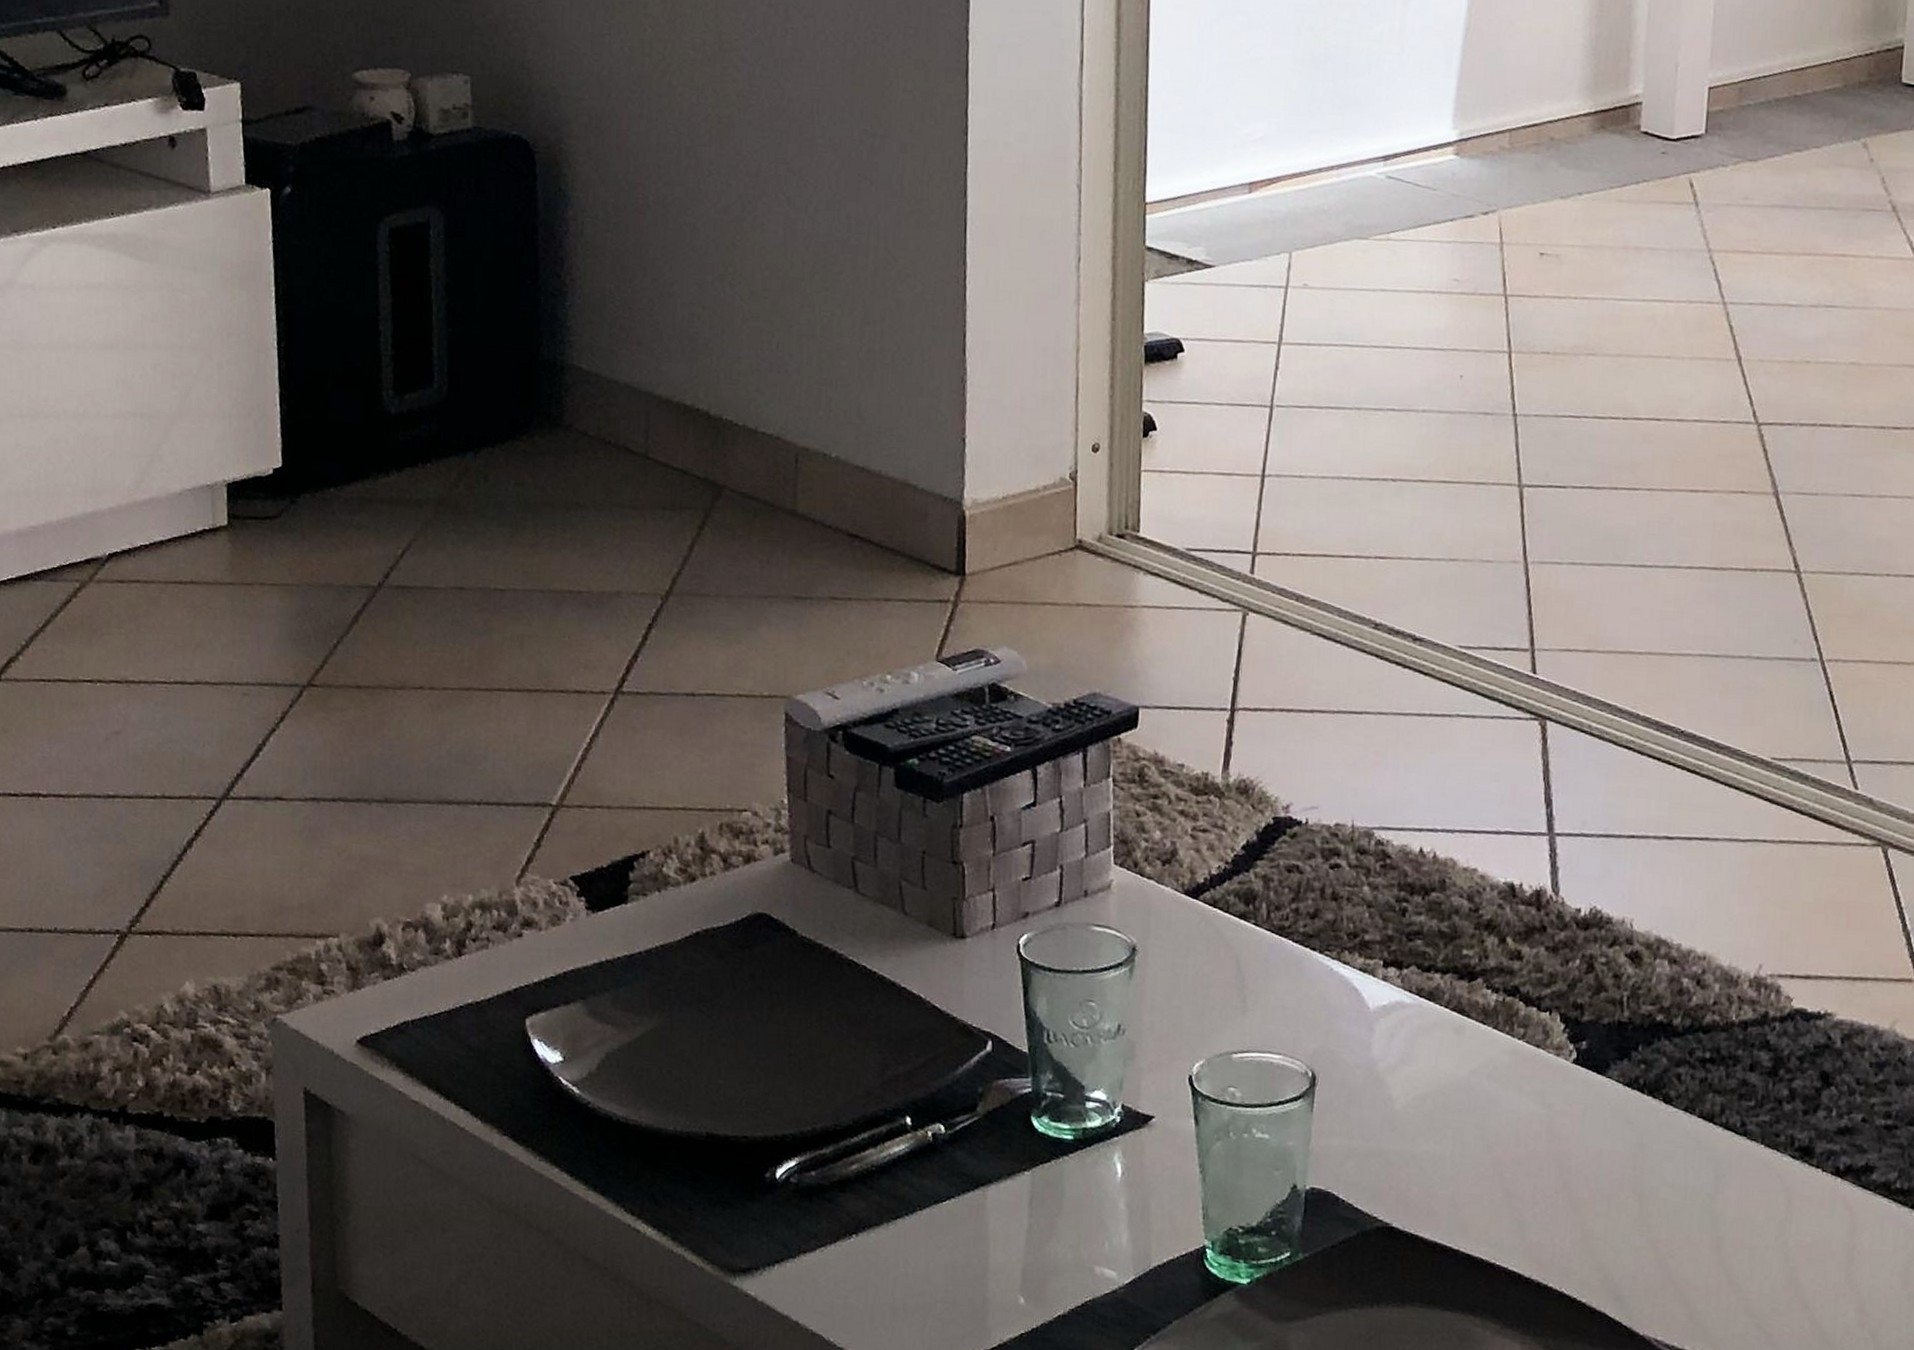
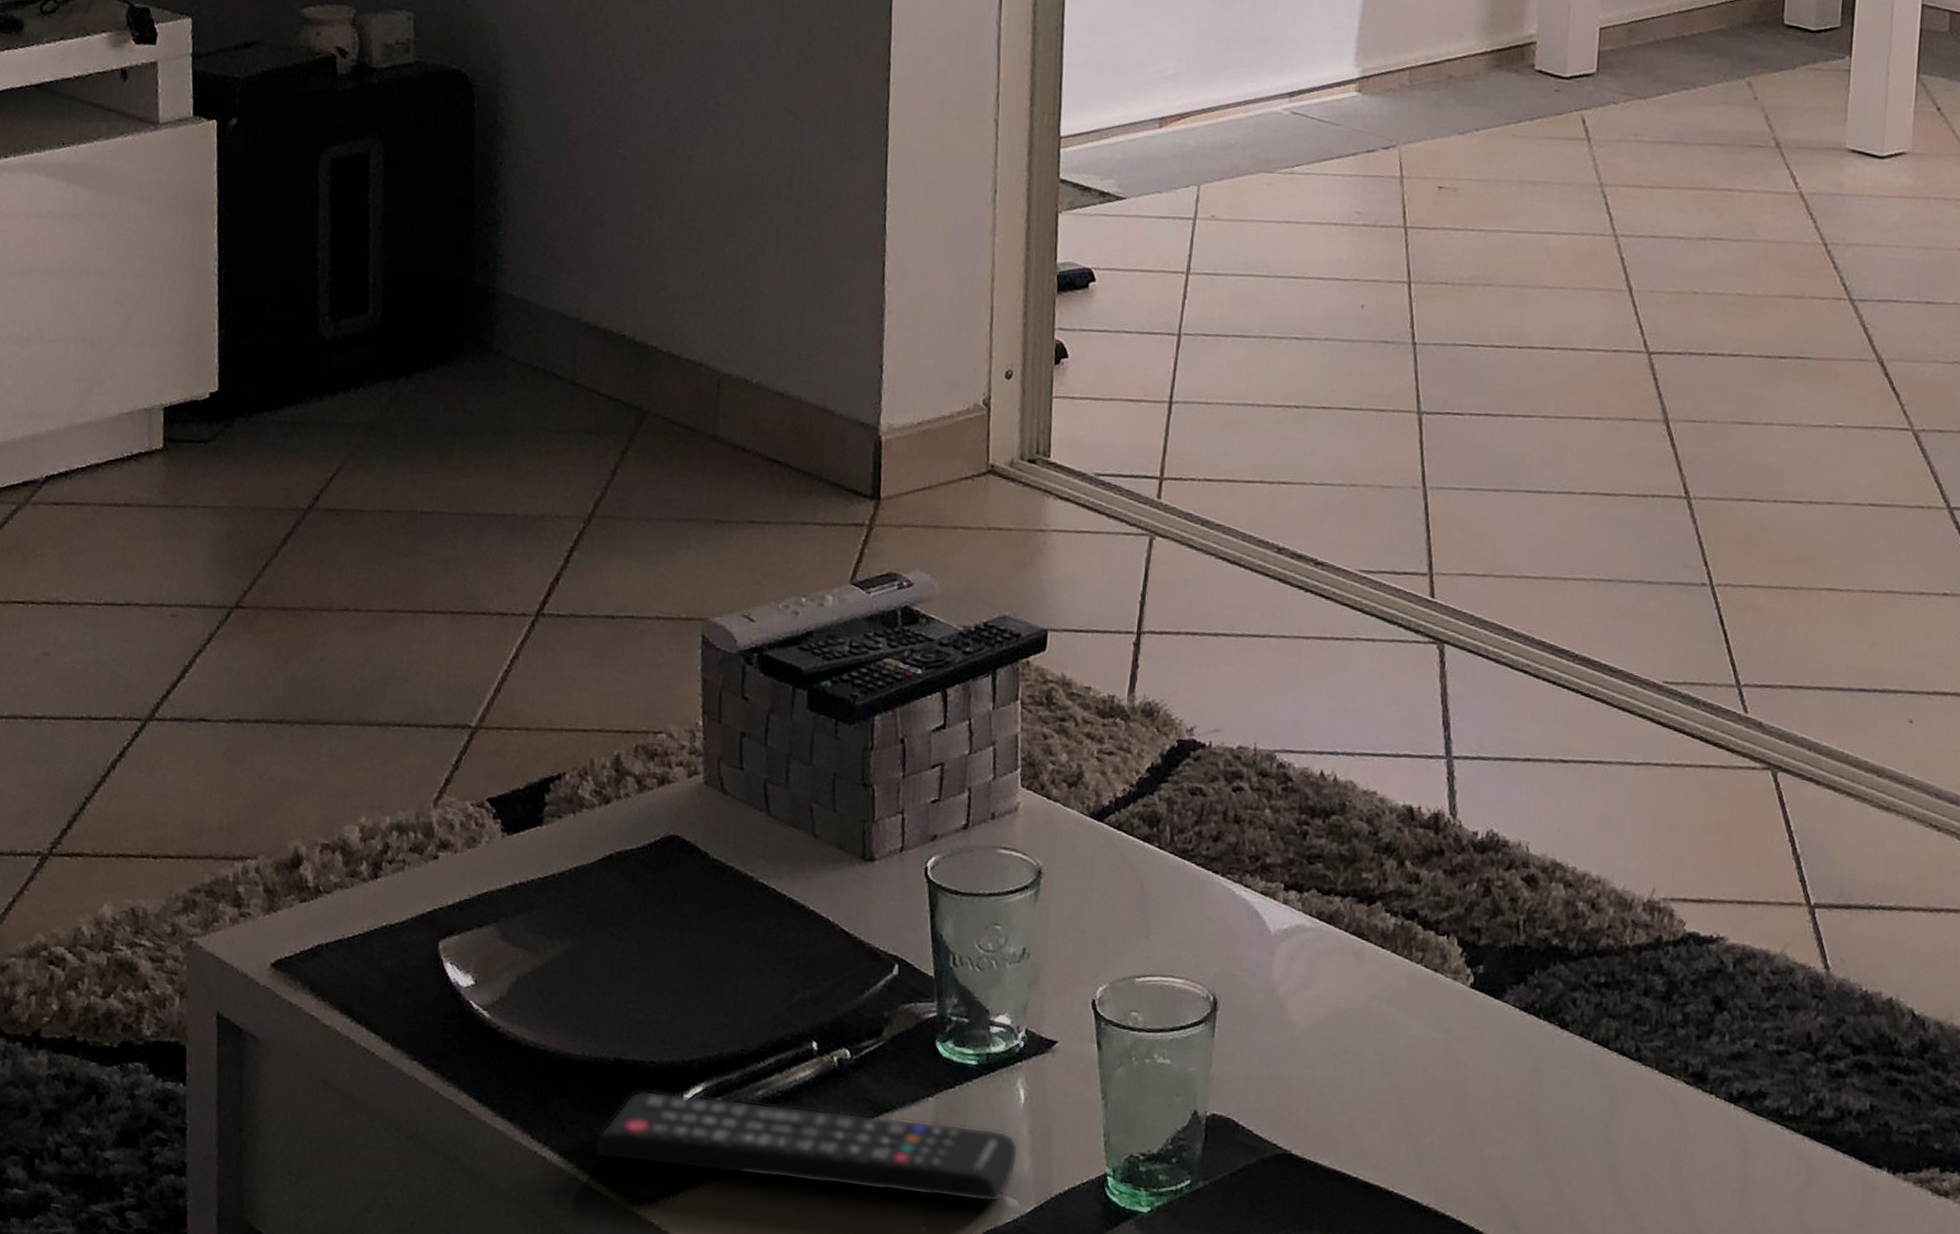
remote control: none [688,1164,1117,1275] -> present [594,1090,1019,1203]

